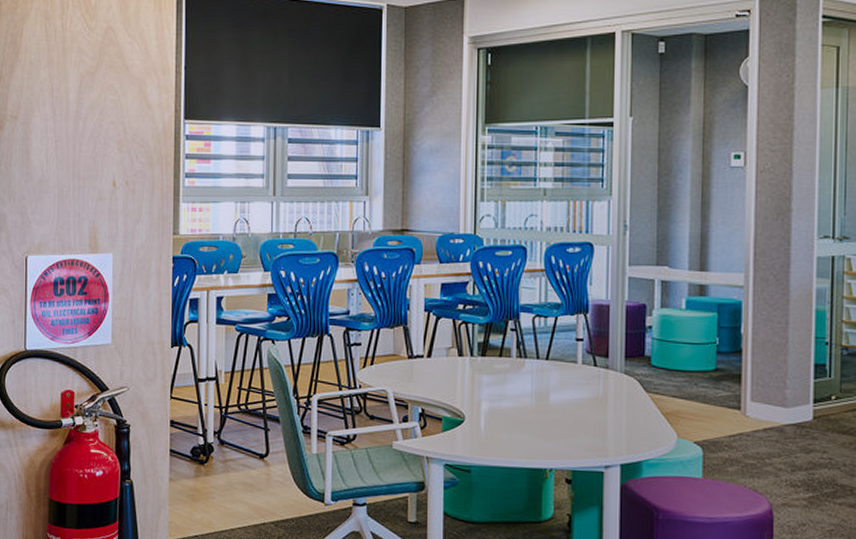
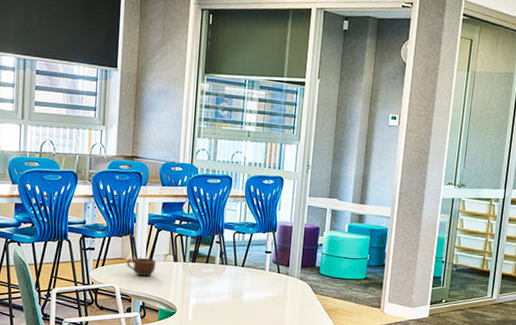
mug: none [400,352,436,376] -> present [126,257,156,277]

